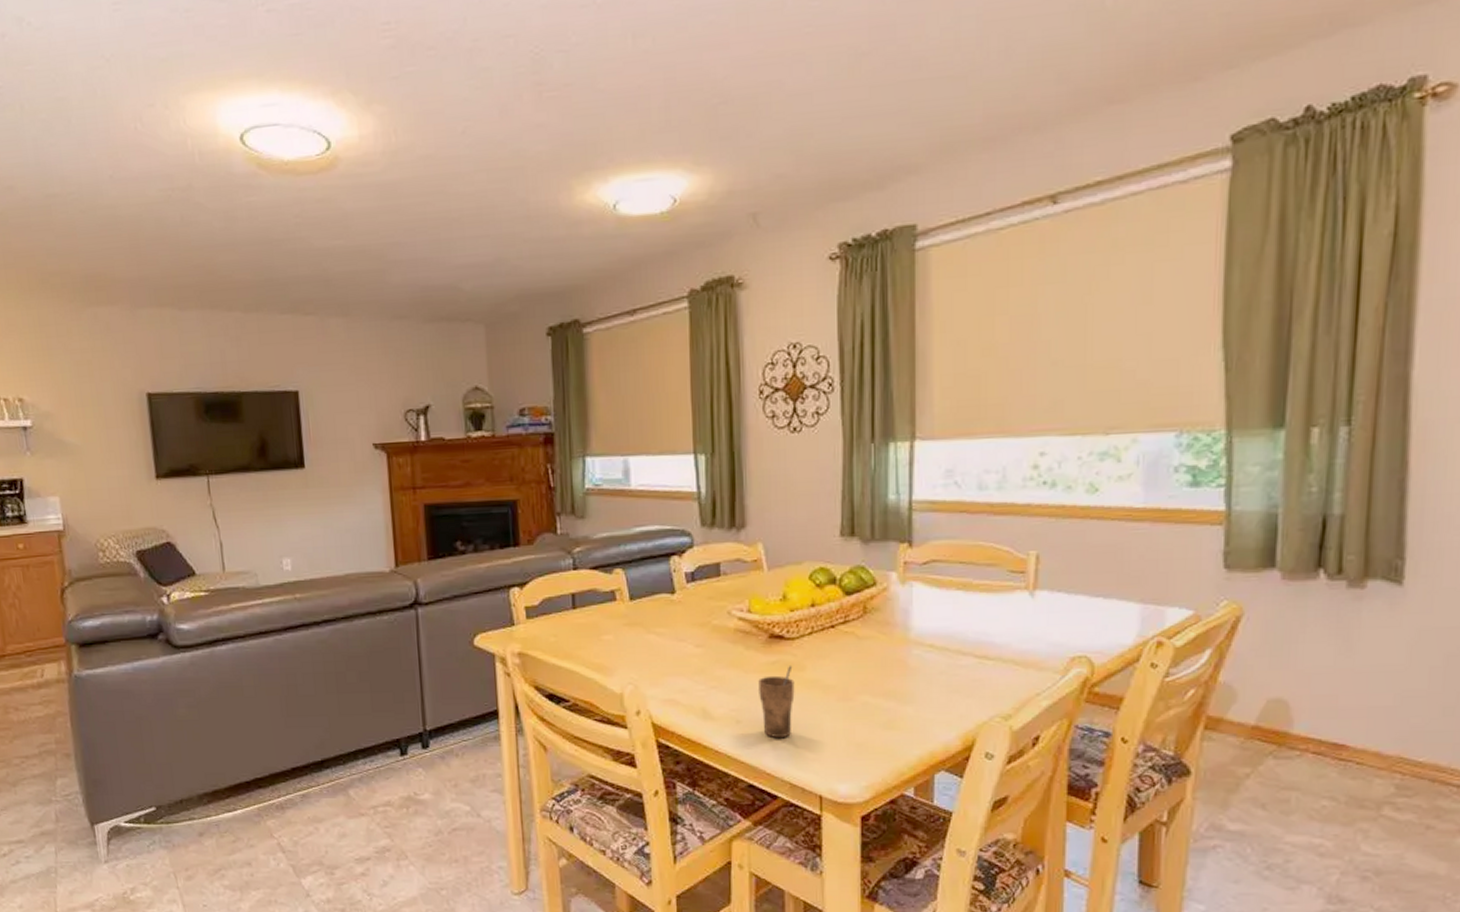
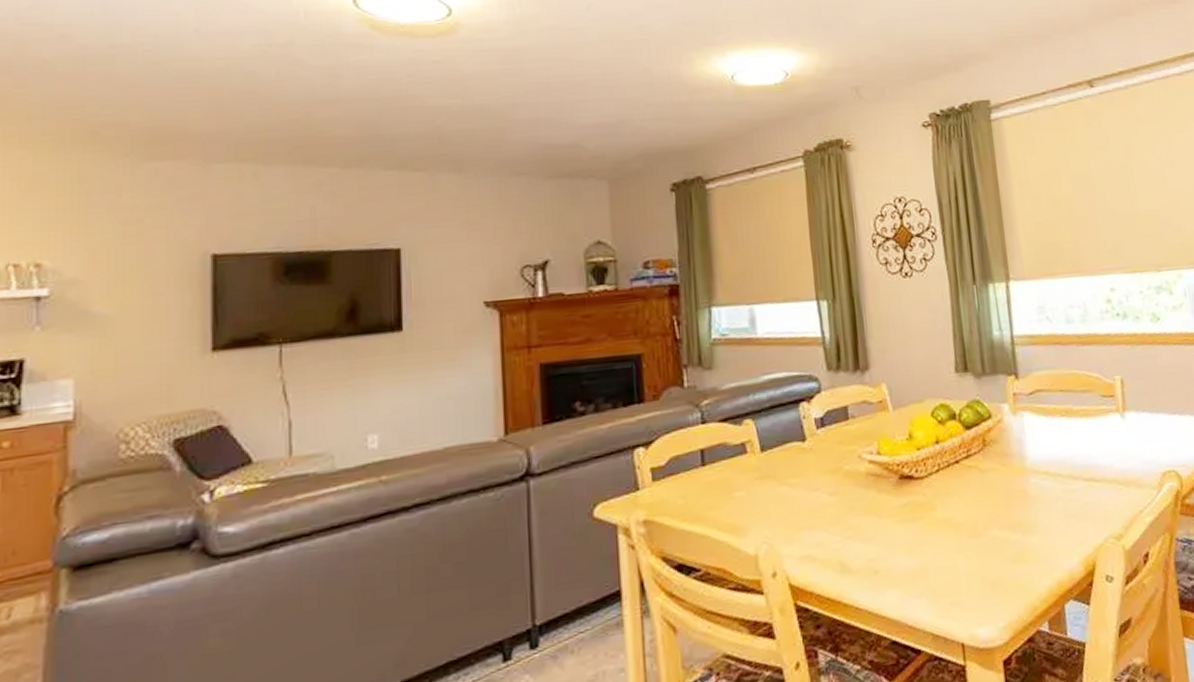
cup: present [758,665,795,737] -> none [893,505,929,585]

